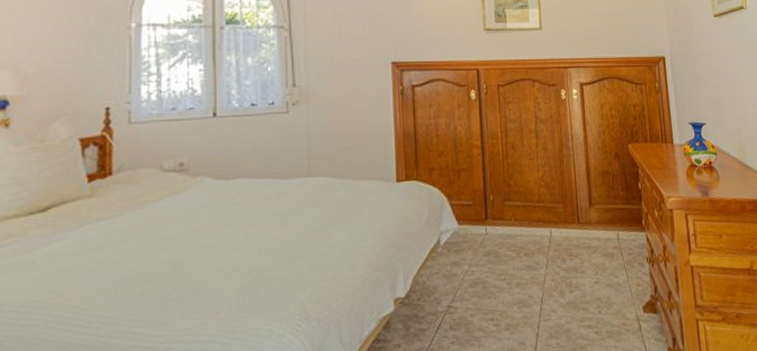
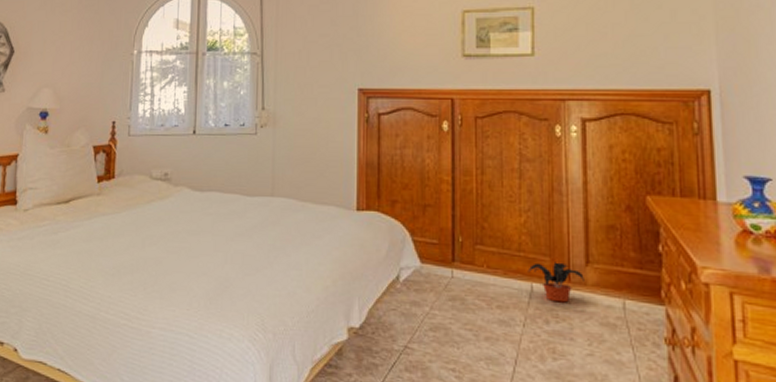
potted plant: none [547,207,589,243] -> present [527,262,584,303]

